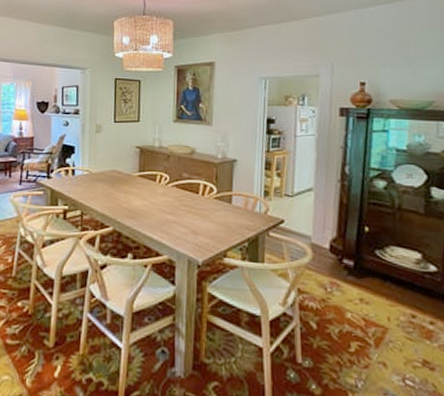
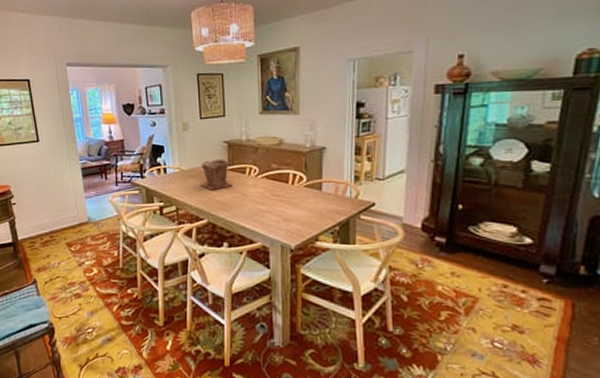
plant pot: none [109,164,141,196] -> present [200,159,232,190]

